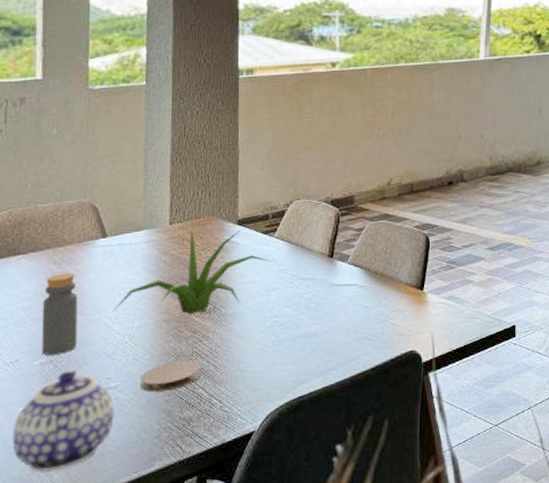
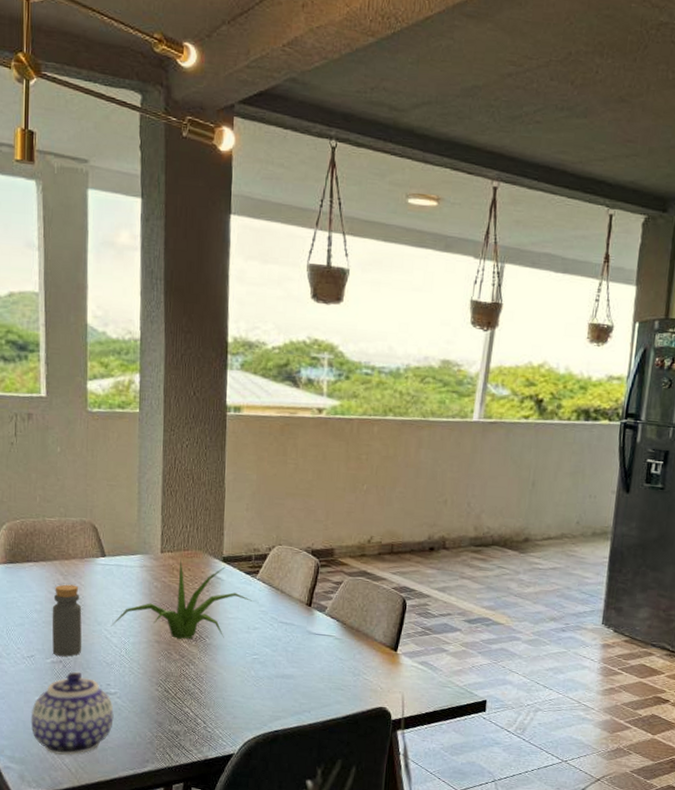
coaster: present [140,360,201,392] -> none [135,679,188,705]

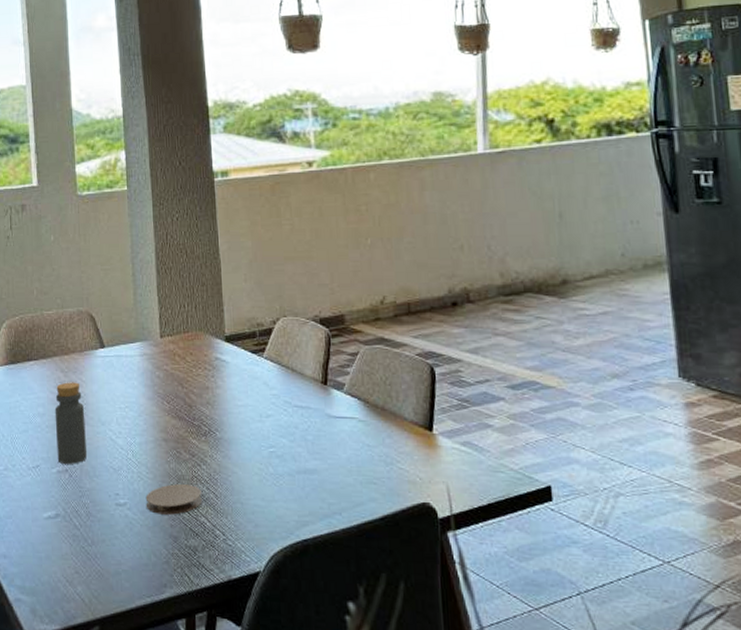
teapot: present [30,671,114,755] -> none [39,481,126,582]
plant: present [111,559,253,640] -> none [115,342,262,436]
coaster: none [135,679,188,705] -> present [145,484,202,515]

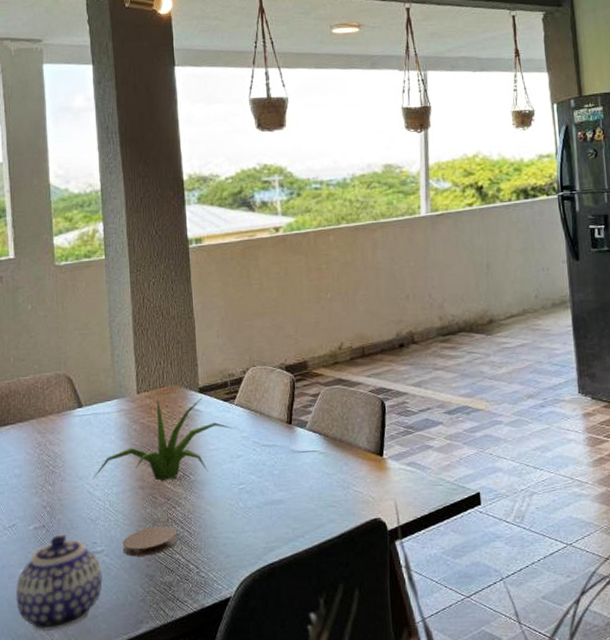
teapot: none [39,481,126,582] -> present [15,534,103,631]
bottle: present [54,382,87,464] -> none [31,442,64,520]
plant: none [115,342,262,436] -> present [92,396,233,482]

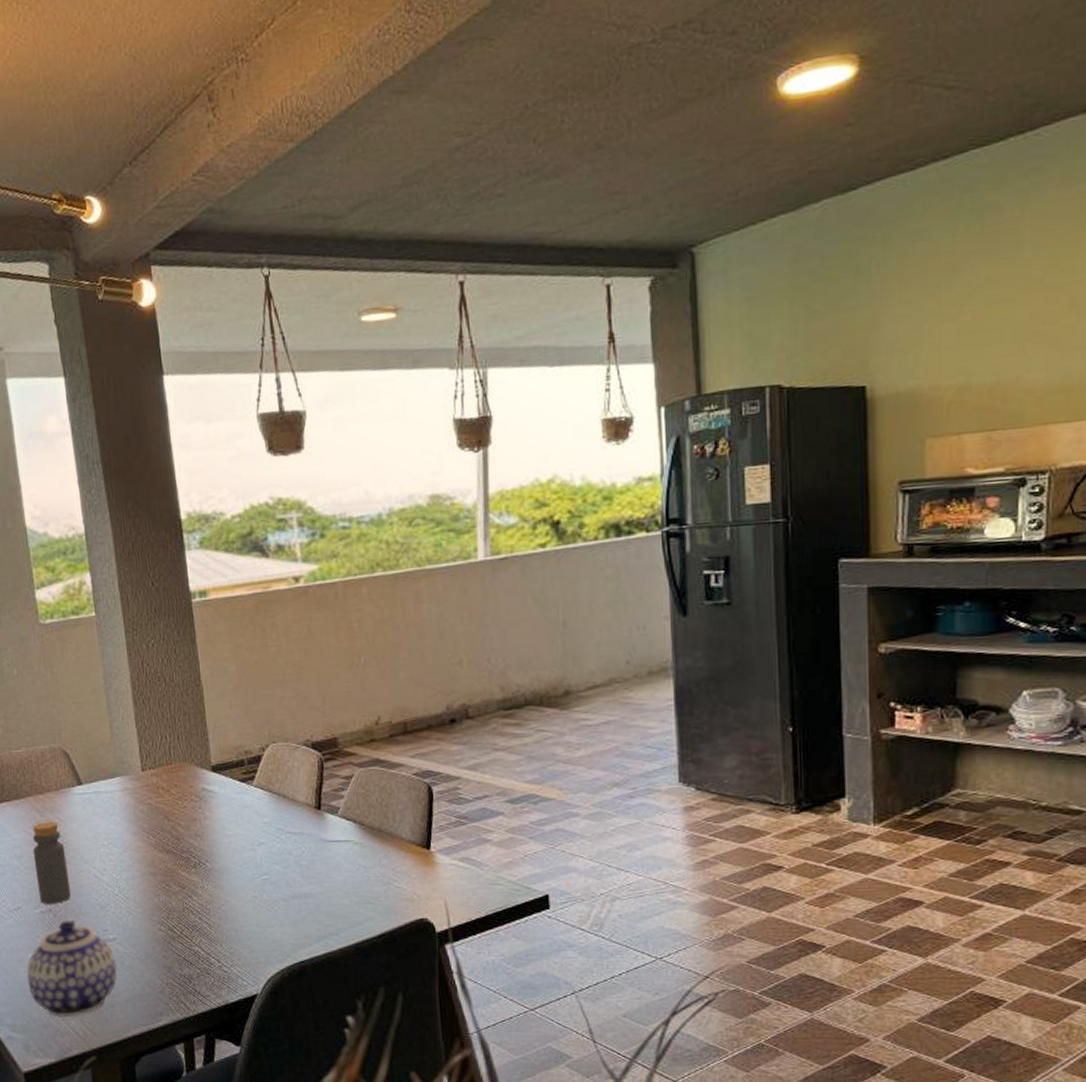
bottle: none [31,442,64,520] -> present [32,821,71,904]
plant: present [92,396,233,482] -> none [99,775,253,869]
coaster: present [122,526,177,557] -> none [135,916,195,947]

